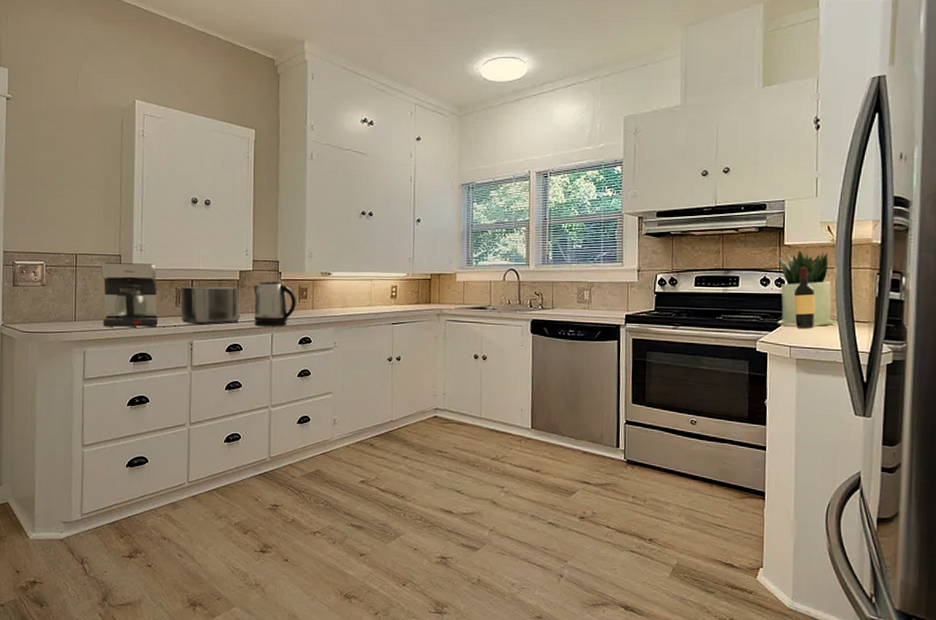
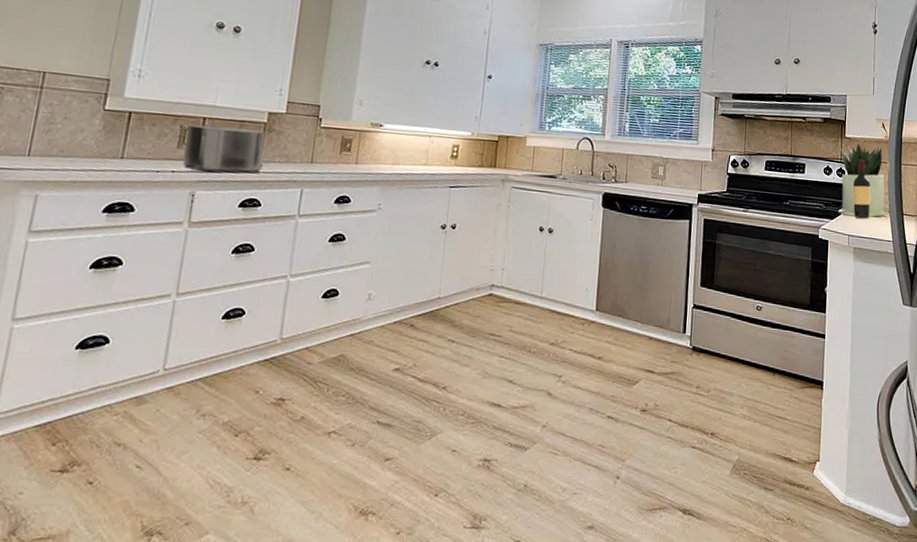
coffee maker: present [102,262,158,327] -> none [70,86,158,171]
kettle: present [253,281,297,328] -> none [279,127,338,183]

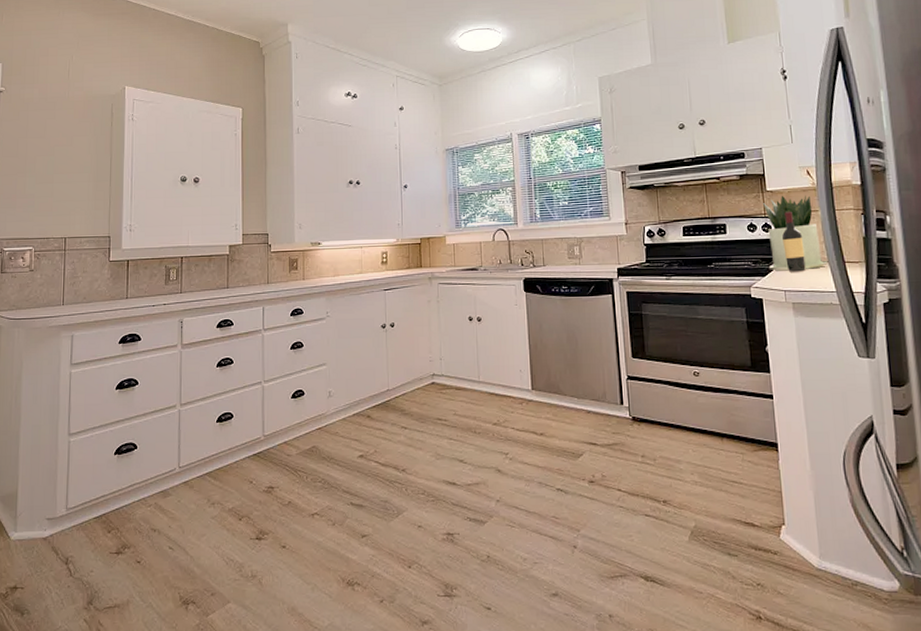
toaster: present [182,124,266,174] -> none [170,262,230,302]

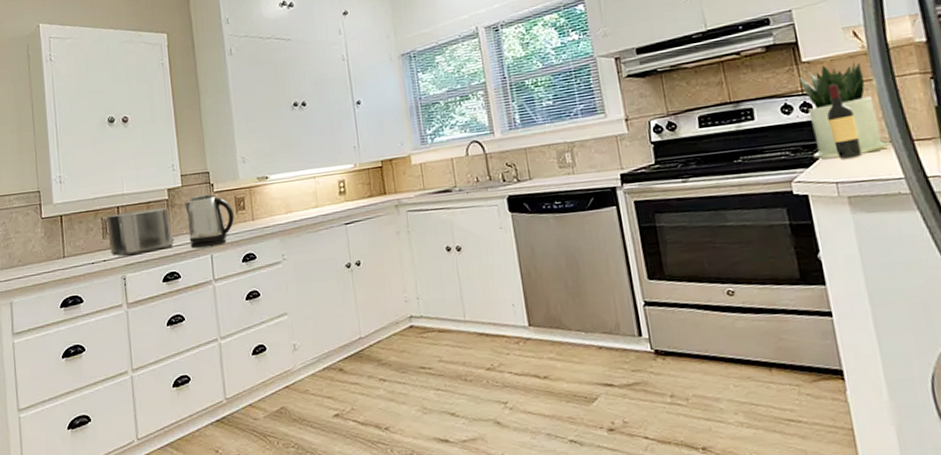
toaster: none [170,262,230,302] -> present [106,208,174,256]
kettle: none [243,254,288,301] -> present [184,194,235,249]

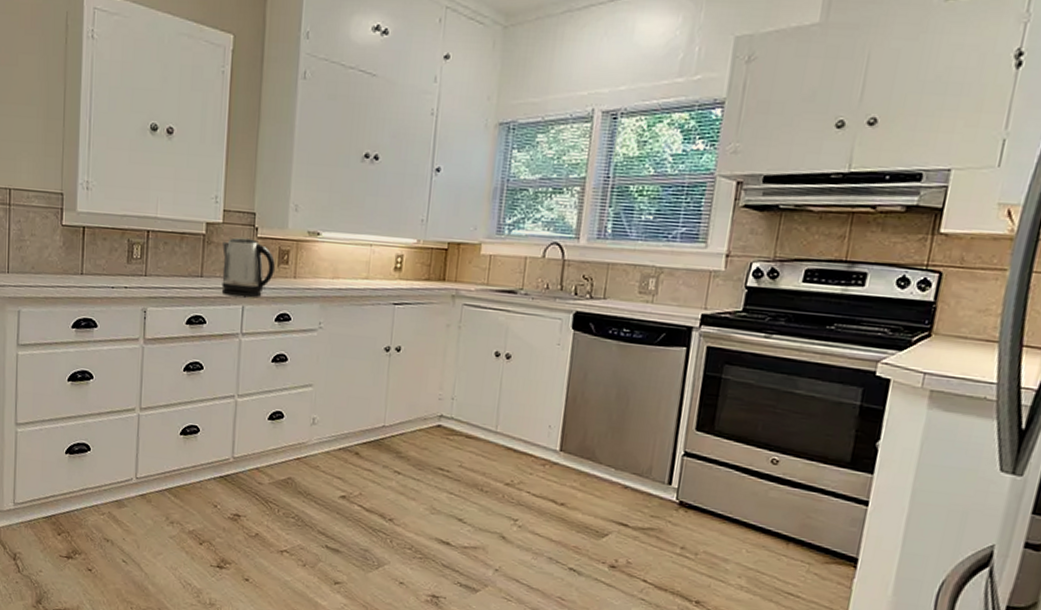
toaster: present [106,208,174,256] -> none [133,237,205,290]
planter: present [799,61,890,160] -> none [911,241,1001,350]
wine bottle: present [827,84,862,159] -> none [937,265,973,351]

